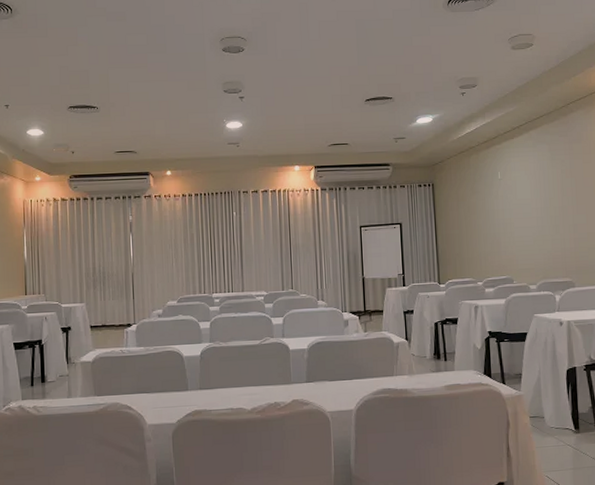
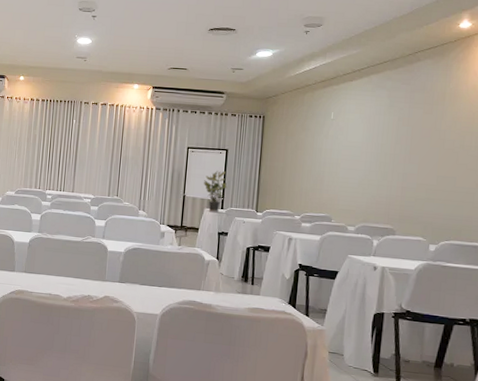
potted plant: none [382,246,407,291] -> present [204,170,228,212]

